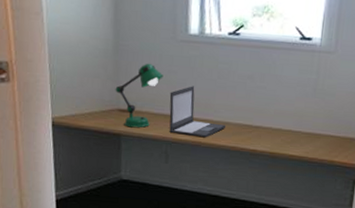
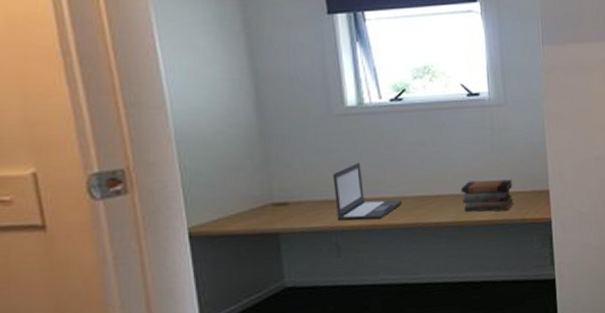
desk lamp: present [115,63,164,128] -> none [266,144,323,223]
book stack: none [278,118,328,152] -> present [460,179,514,212]

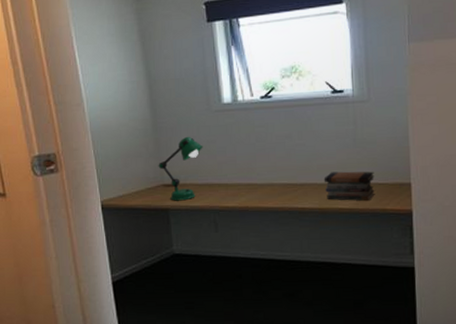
desk lamp: none [266,144,323,223] -> present [158,136,203,201]
laptop: present [332,163,403,221] -> none [211,152,271,203]

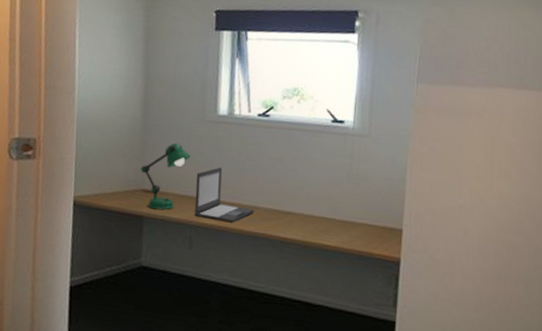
laptop: none [211,152,271,203] -> present [194,167,255,223]
book stack: present [323,171,375,202] -> none [311,204,365,242]

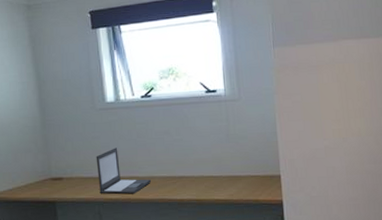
desk lamp: present [140,142,191,211] -> none [46,132,88,194]

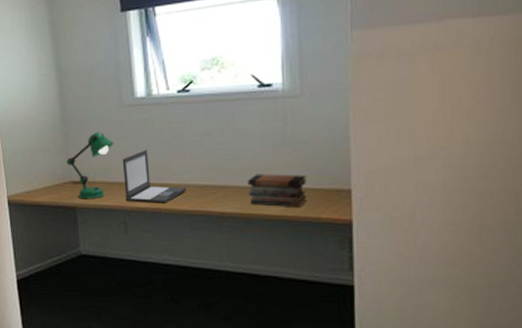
desk lamp: none [46,132,88,194] -> present [66,131,114,199]
book stack: none [200,164,248,193] -> present [247,174,307,209]

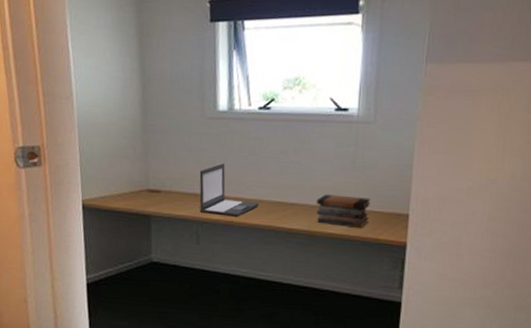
desk lamp: present [66,131,114,199] -> none [144,142,193,209]

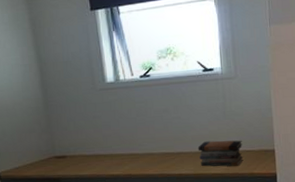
laptop: present [199,163,260,217] -> none [97,126,151,171]

